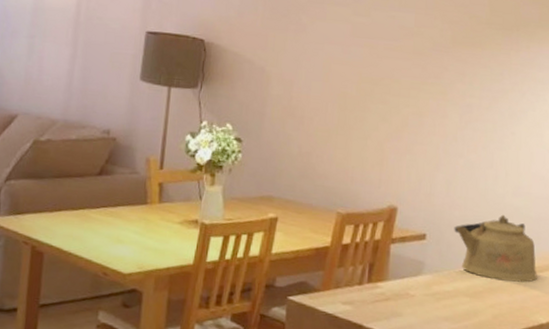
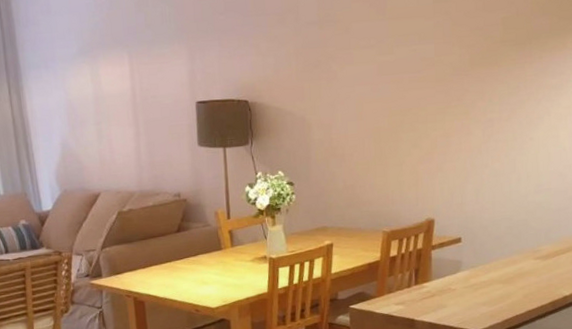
kettle: present [454,214,537,282] -> none [485,210,560,266]

